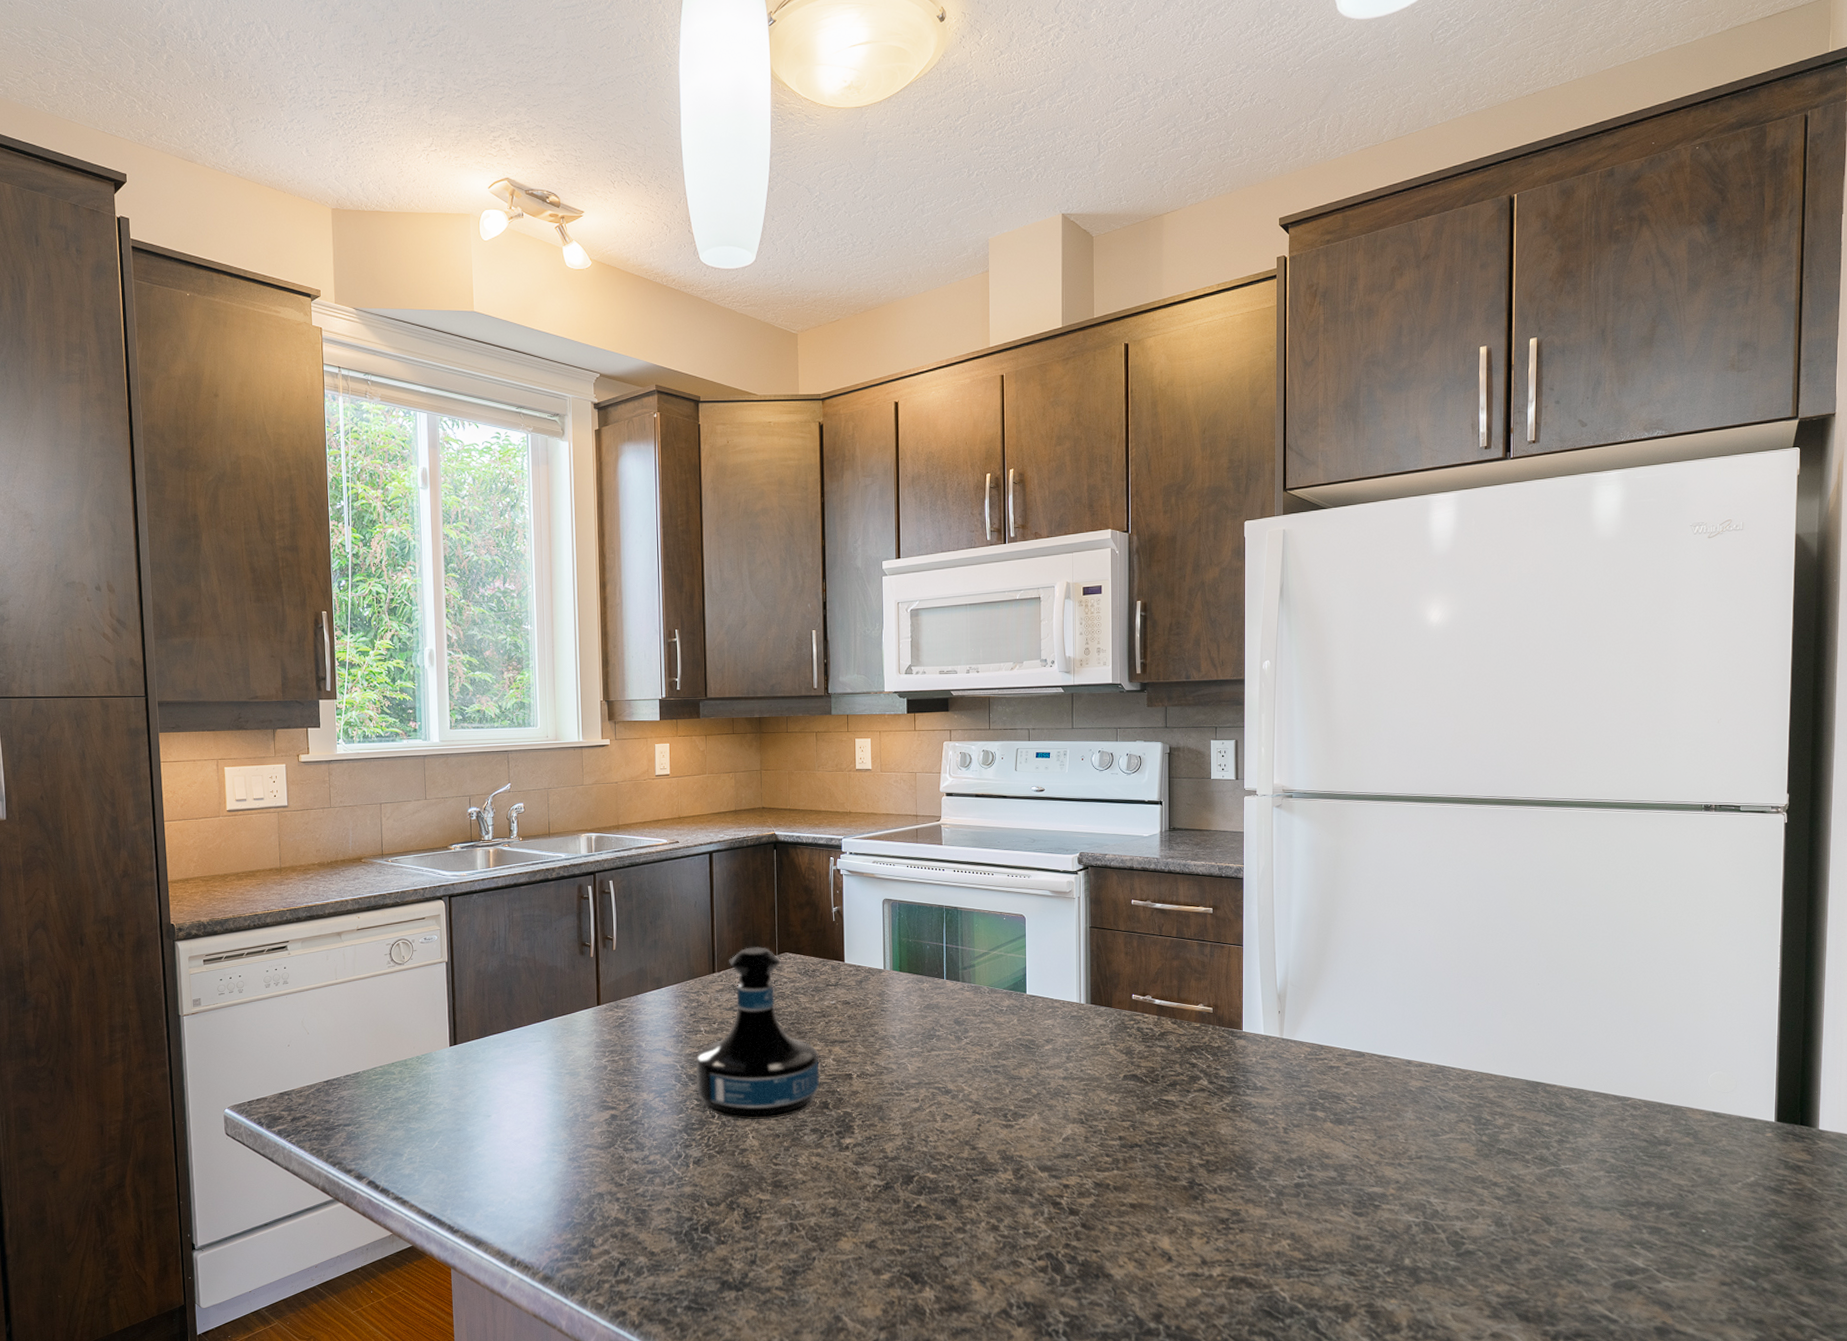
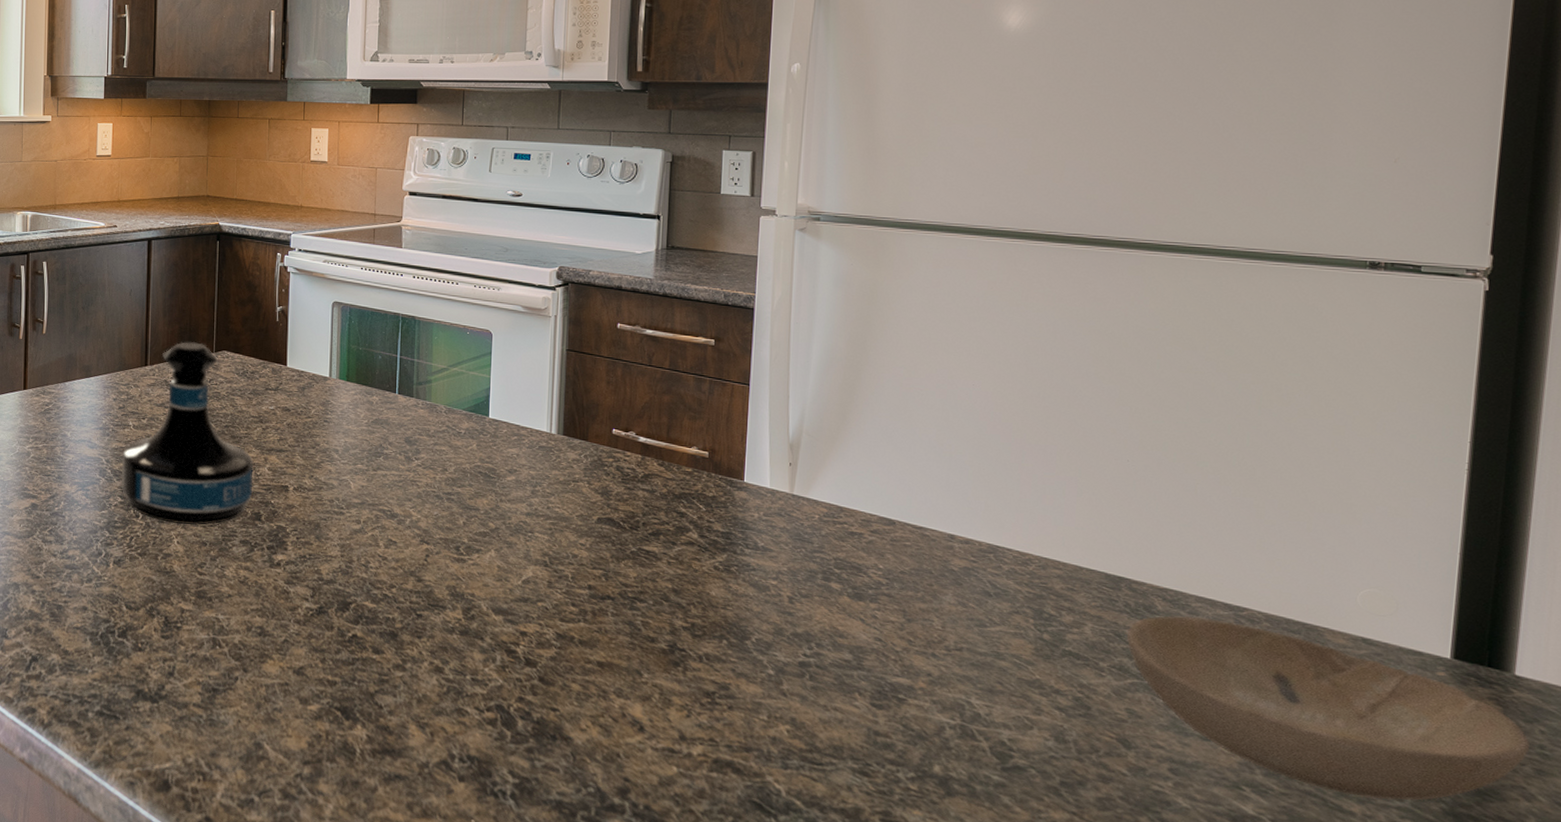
bowl: none [1544,1108,1831,1242] -> present [1126,615,1529,801]

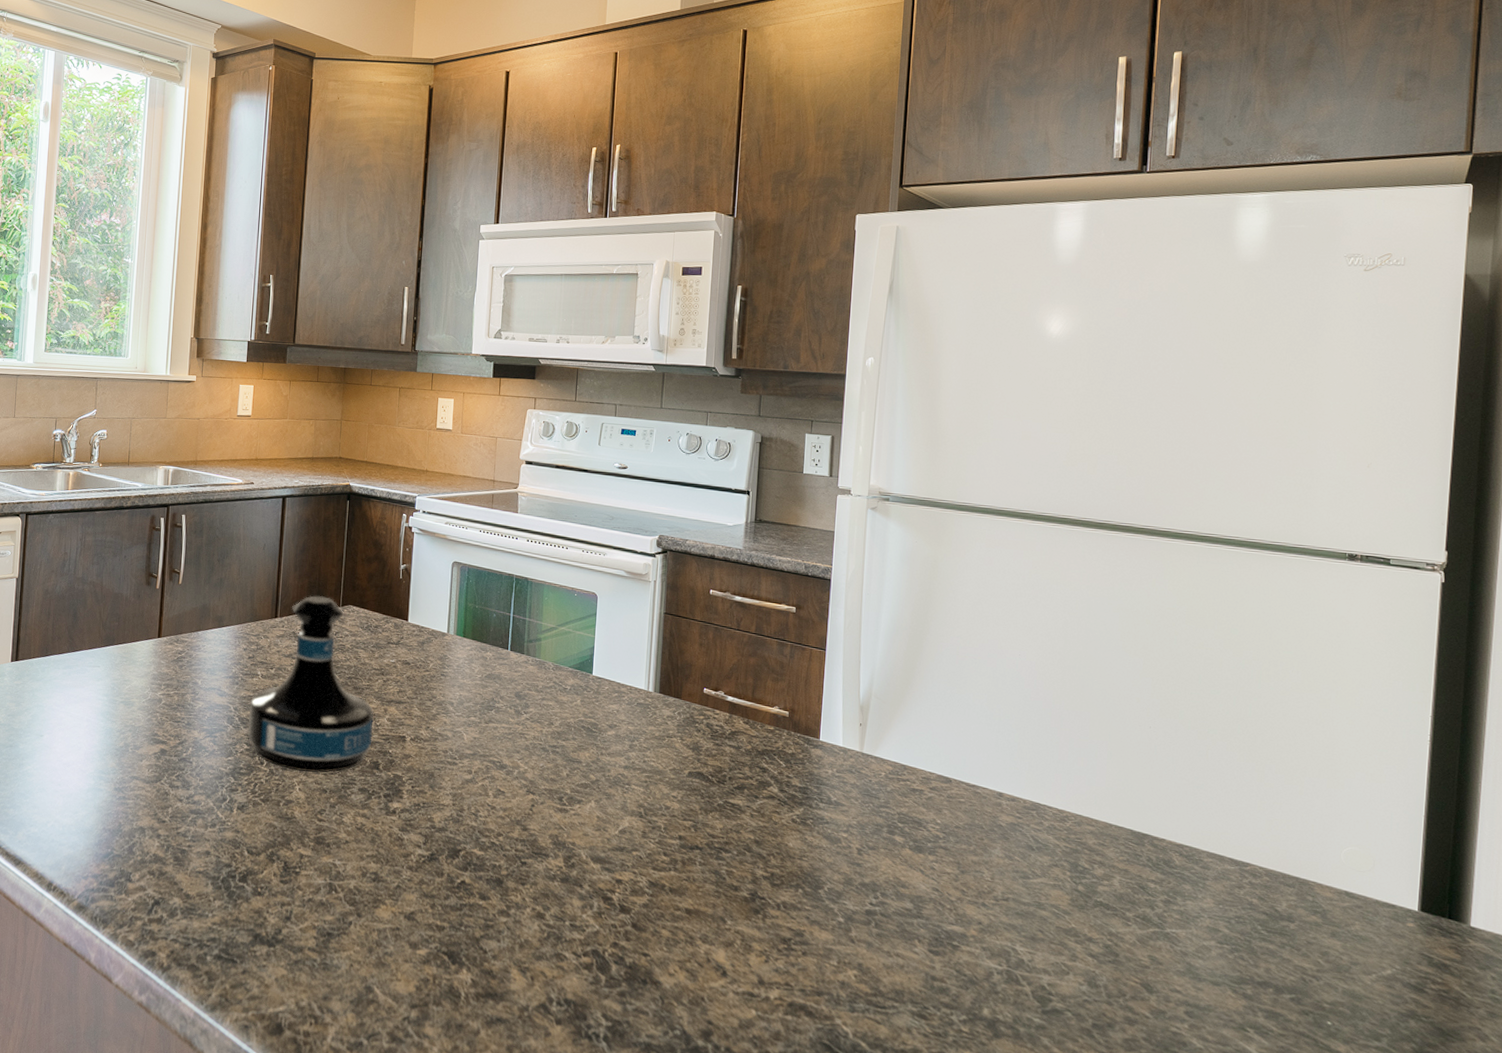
bowl: present [1126,615,1529,801] -> none [1149,869,1483,1041]

